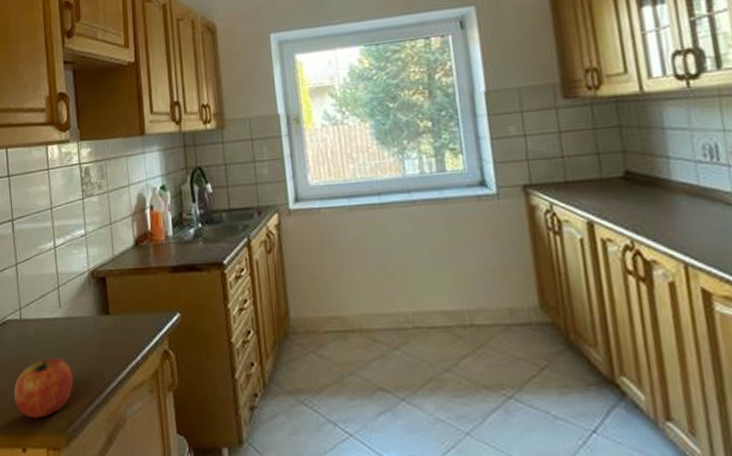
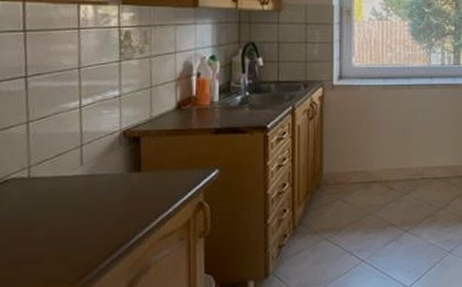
fruit: present [13,355,73,418] -> none [13,211,92,274]

